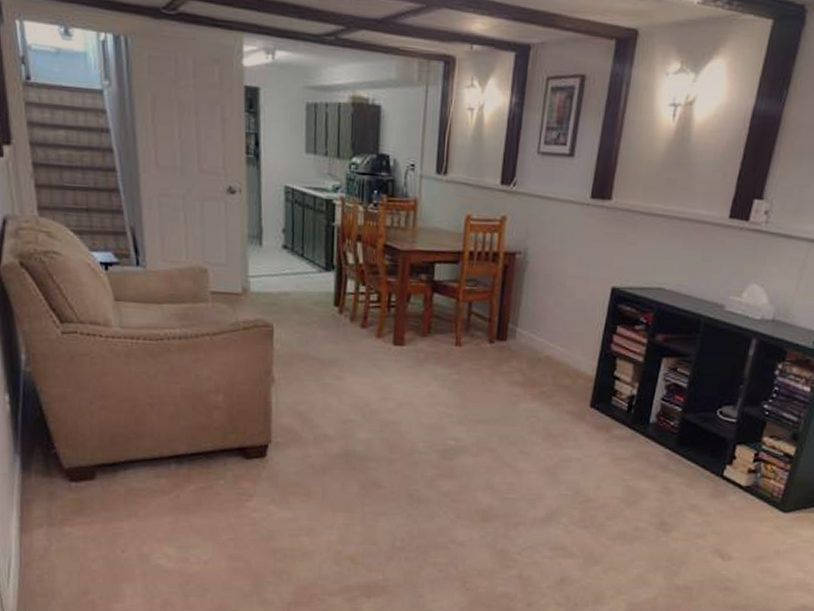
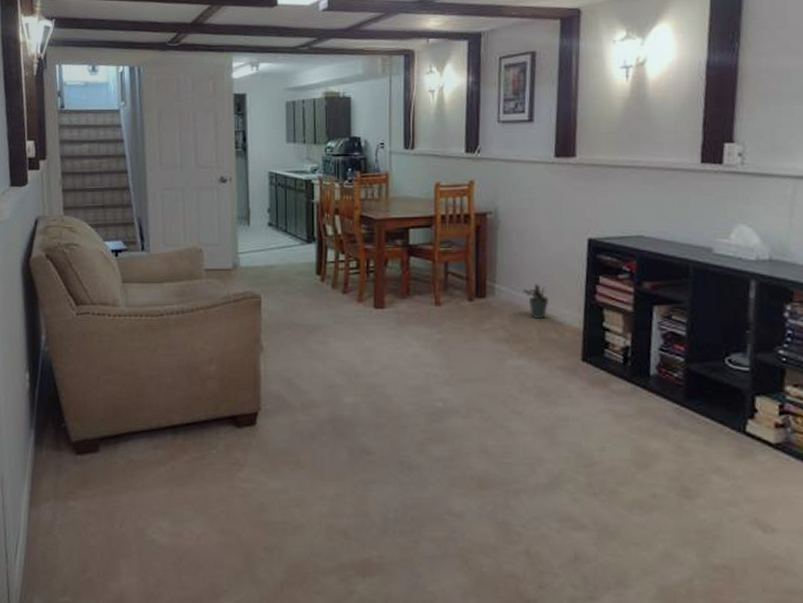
potted plant: none [542,330,567,366] -> present [522,284,550,320]

